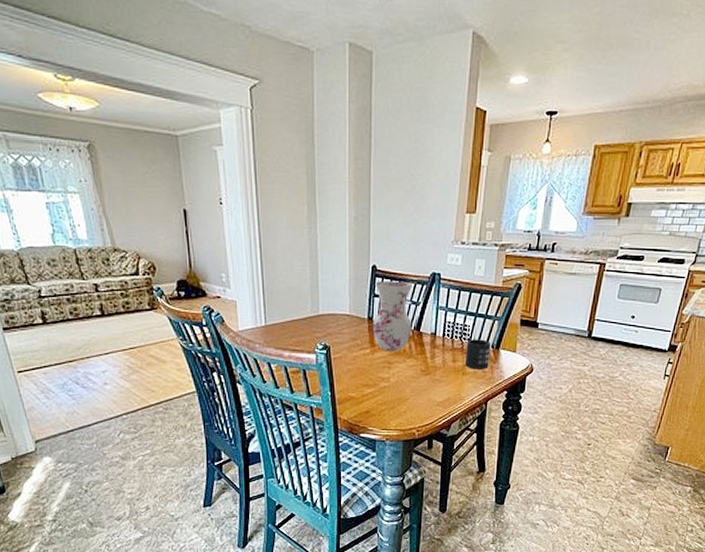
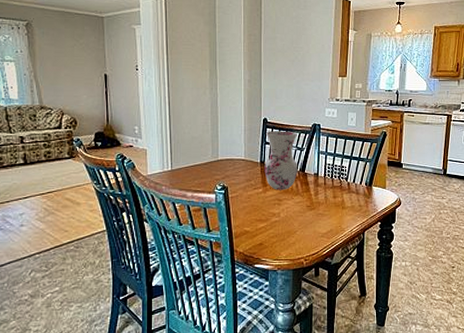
mug: present [464,339,492,369] -> none [343,178,365,204]

